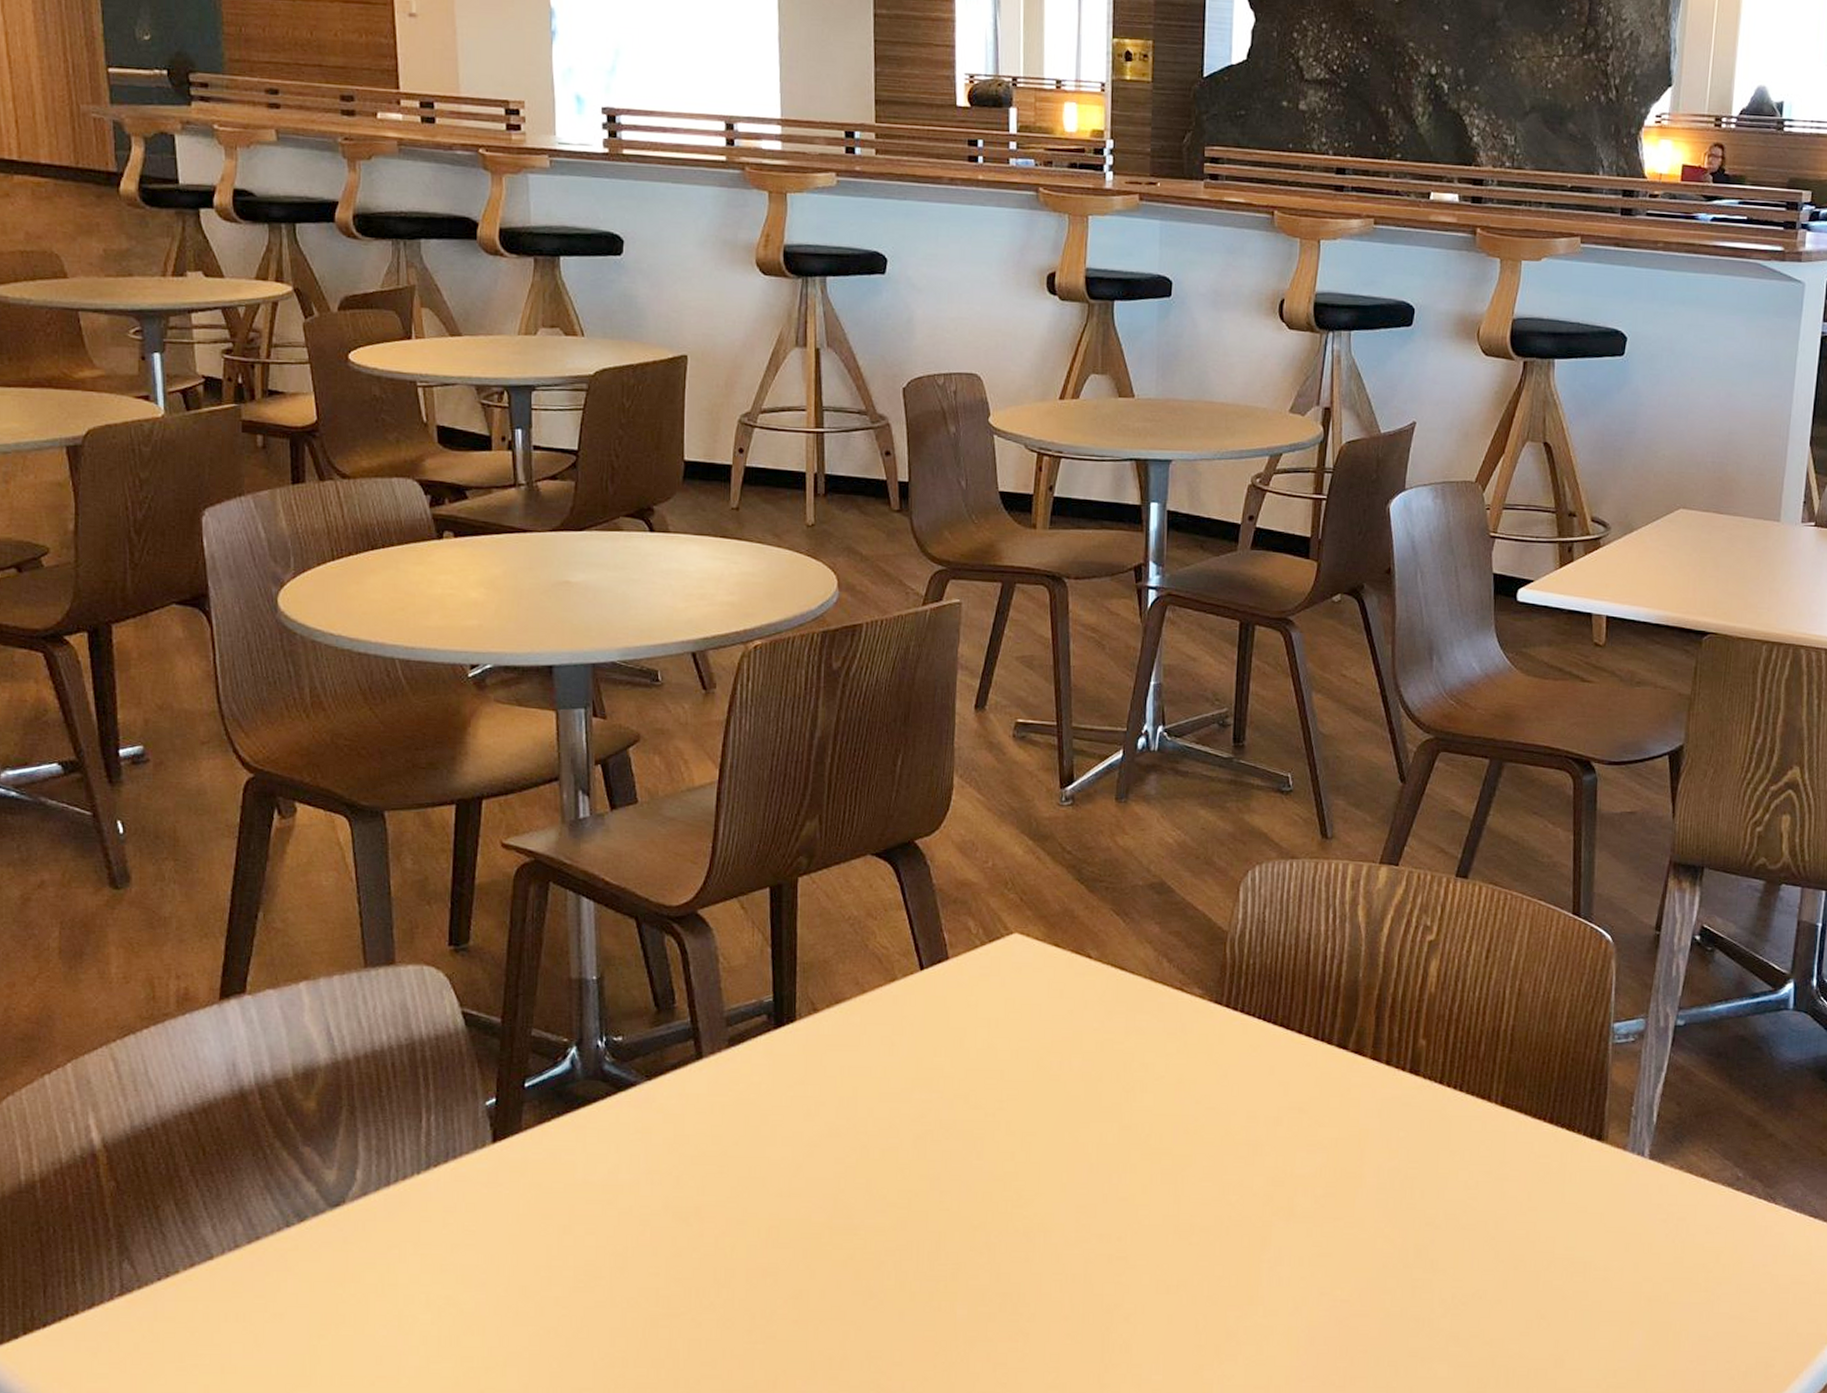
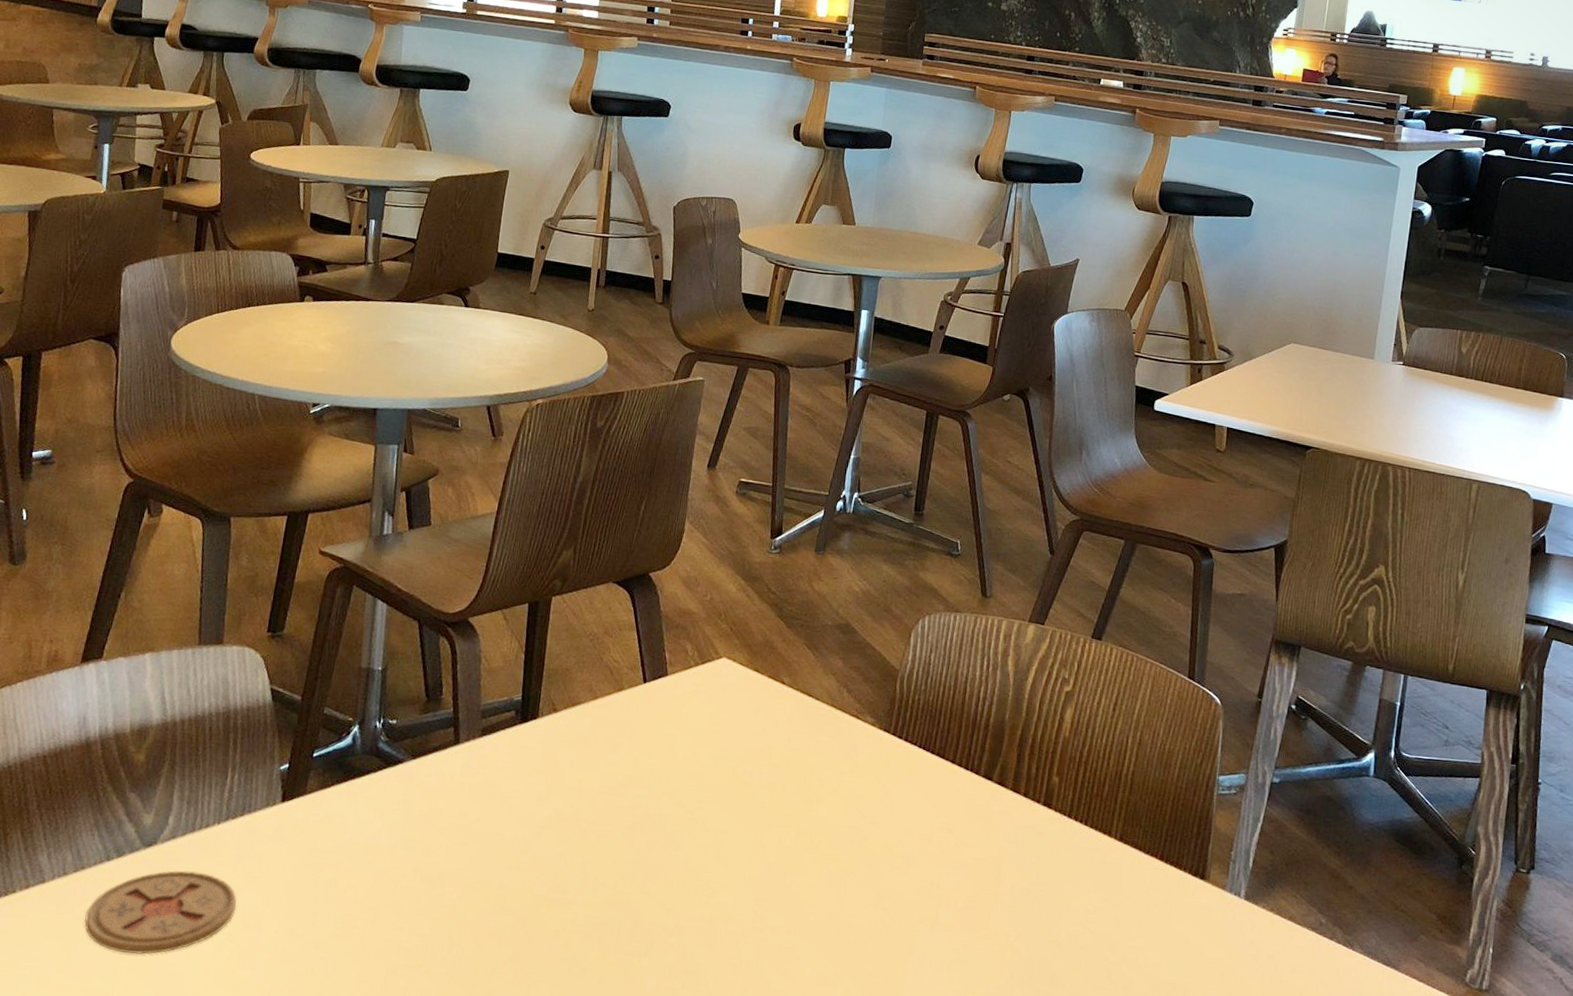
coaster: none [269,1230,453,1331] -> present [84,870,238,955]

